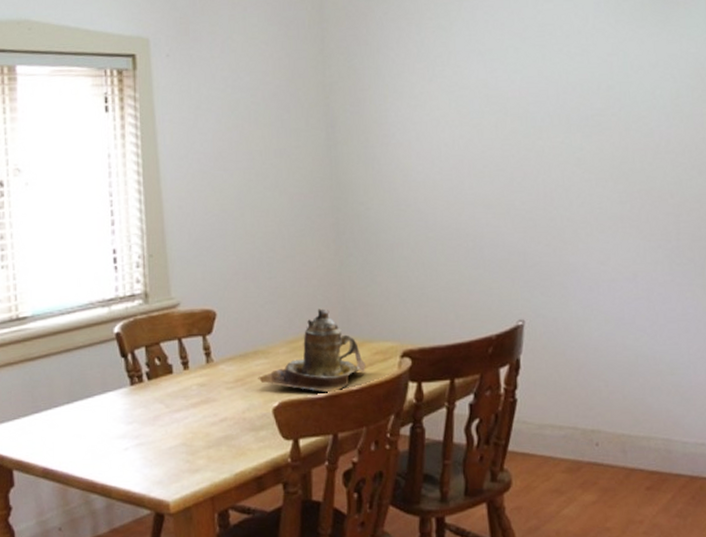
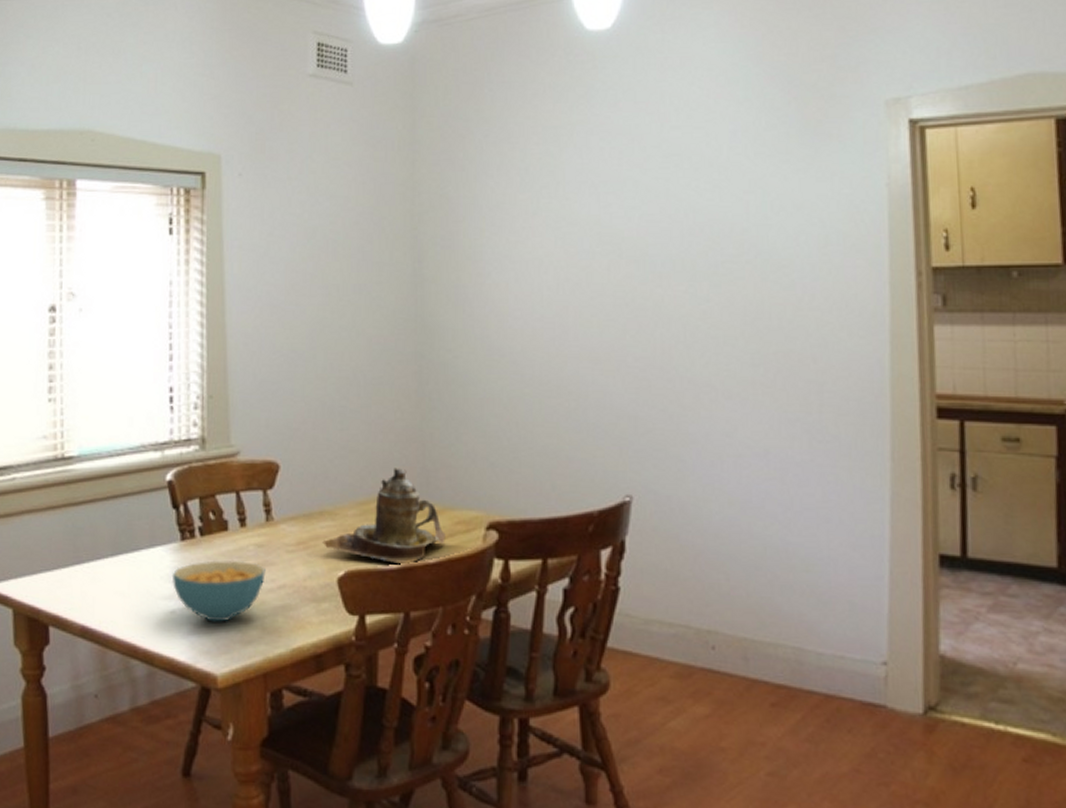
cereal bowl: none [124,399,208,455] -> present [172,560,266,622]

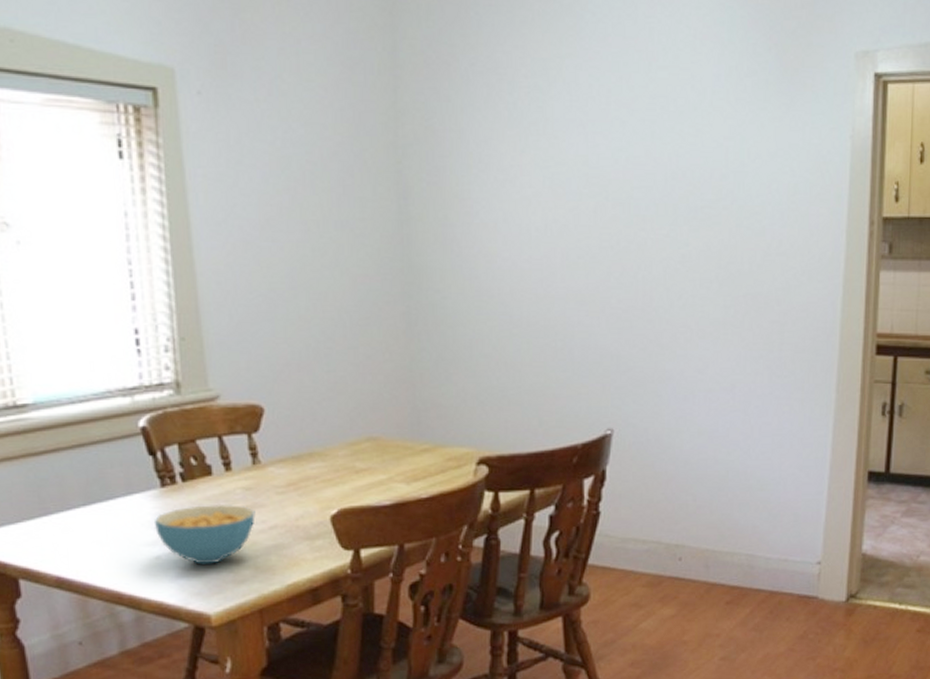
teapot: present [322,468,446,565] -> none [313,408,438,501]

